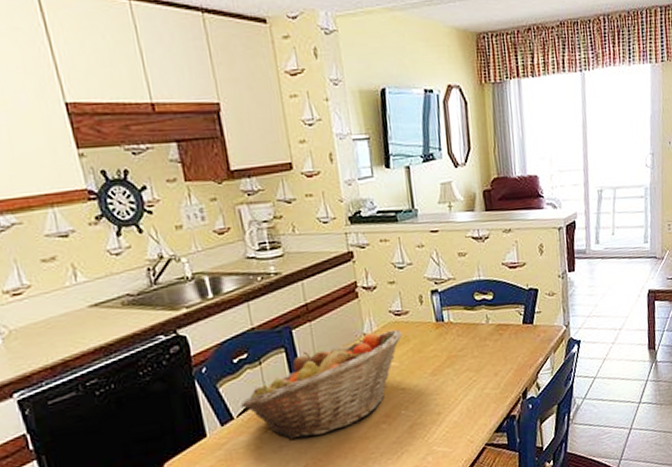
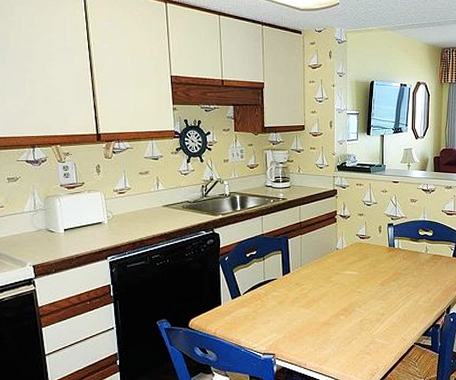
fruit basket: present [241,329,402,440] -> none [247,248,363,317]

